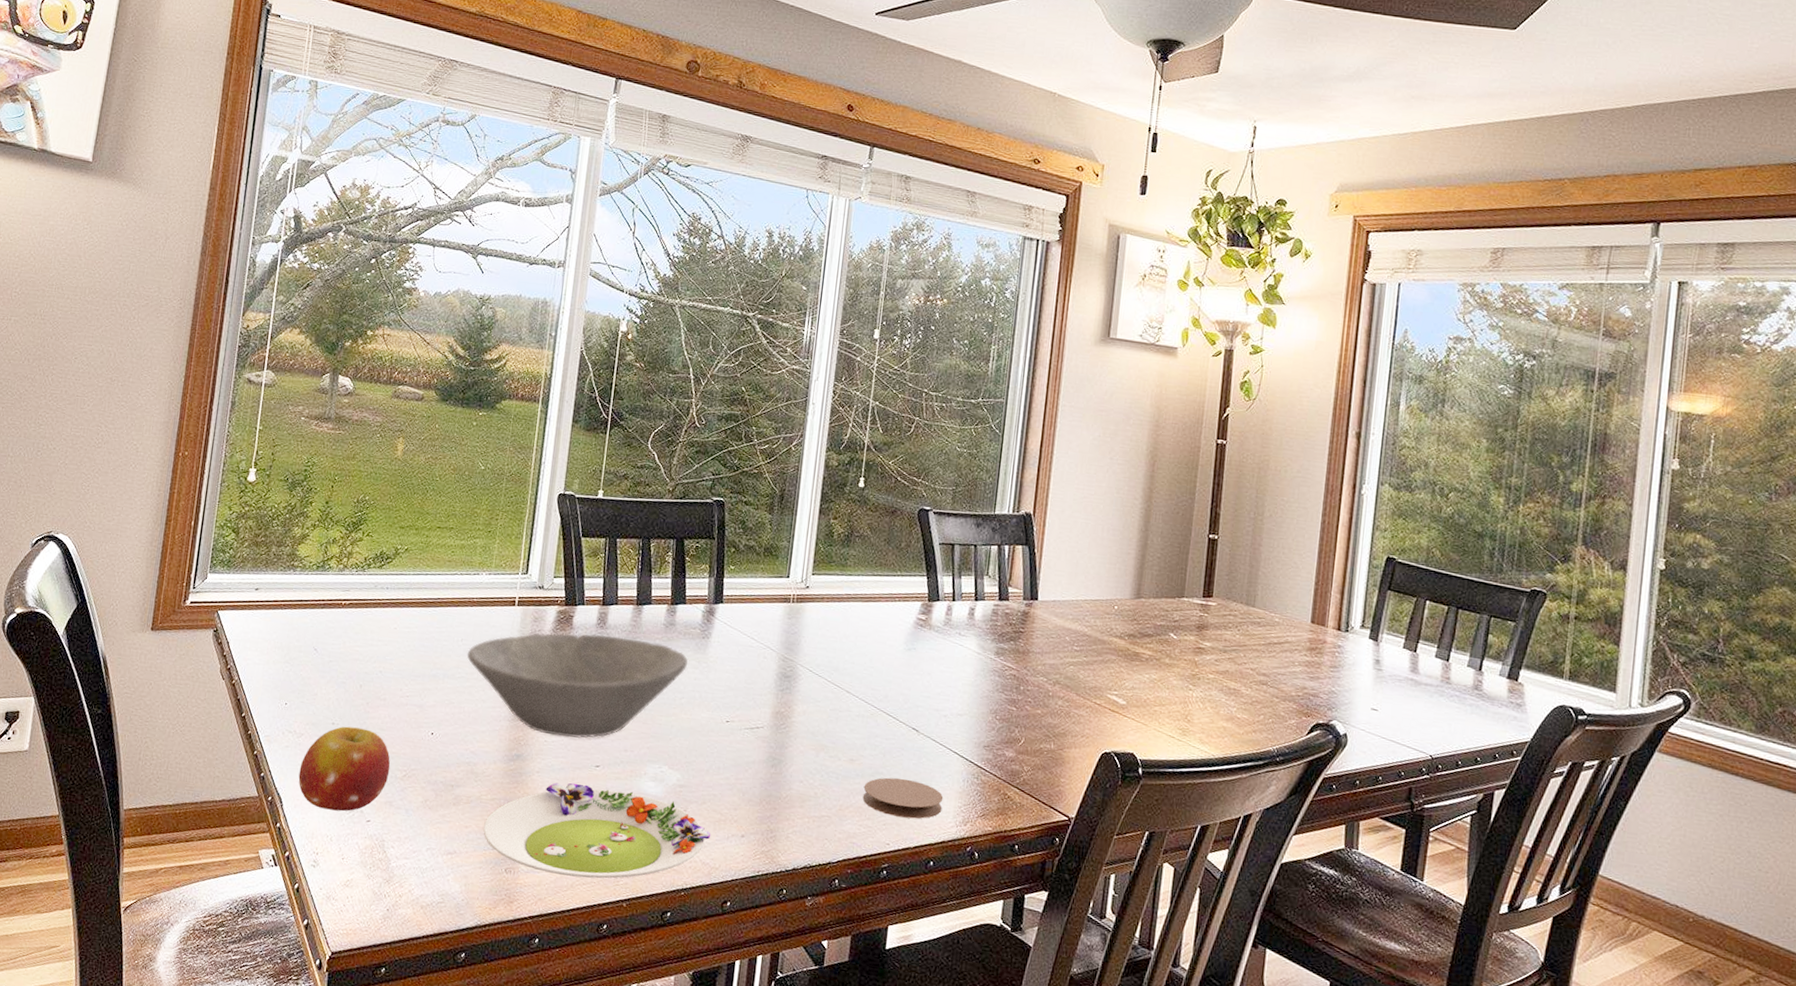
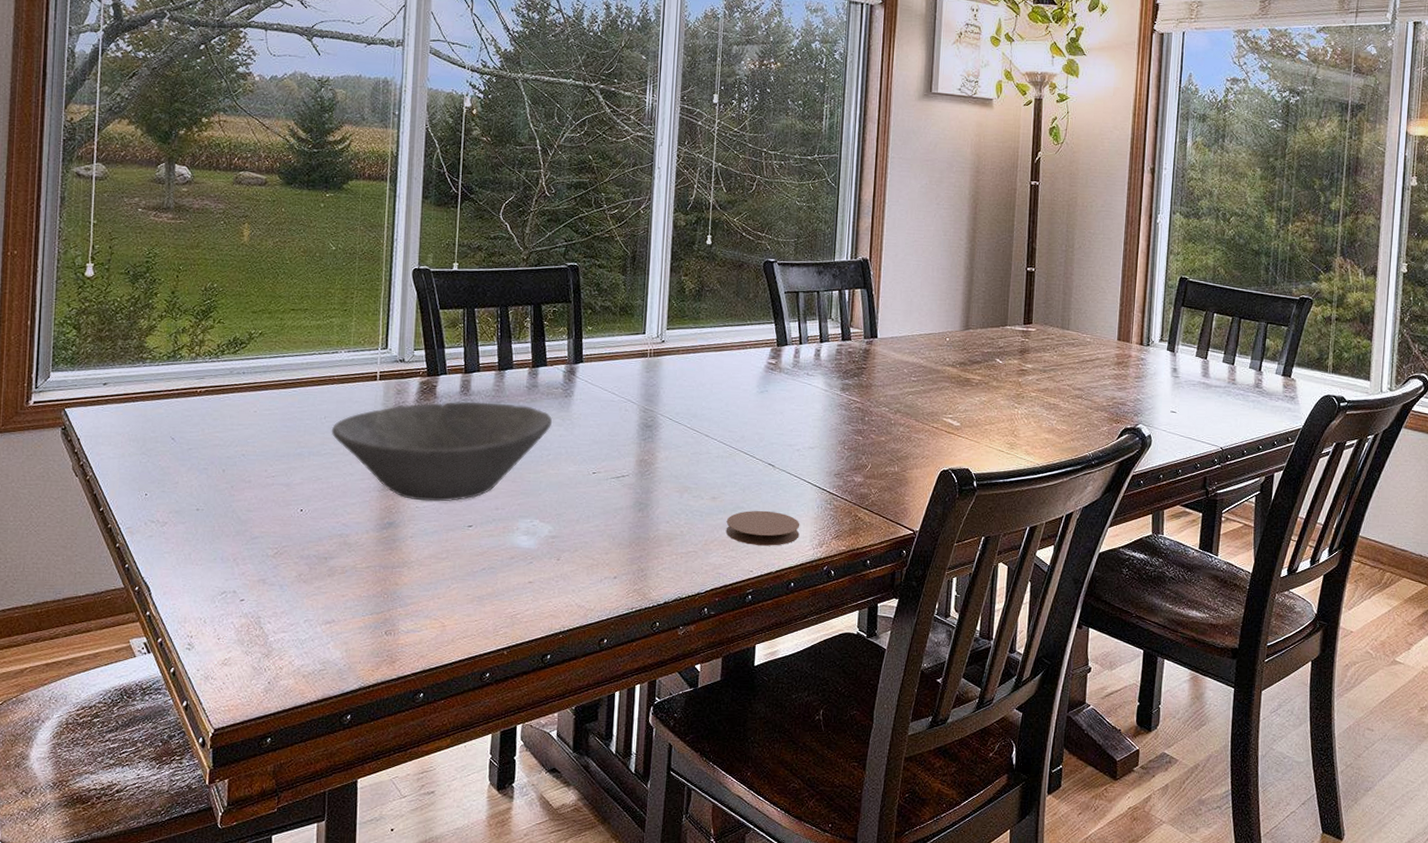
fruit: present [298,726,391,812] -> none [165,511,261,594]
salad plate: present [483,782,711,879] -> none [360,544,585,632]

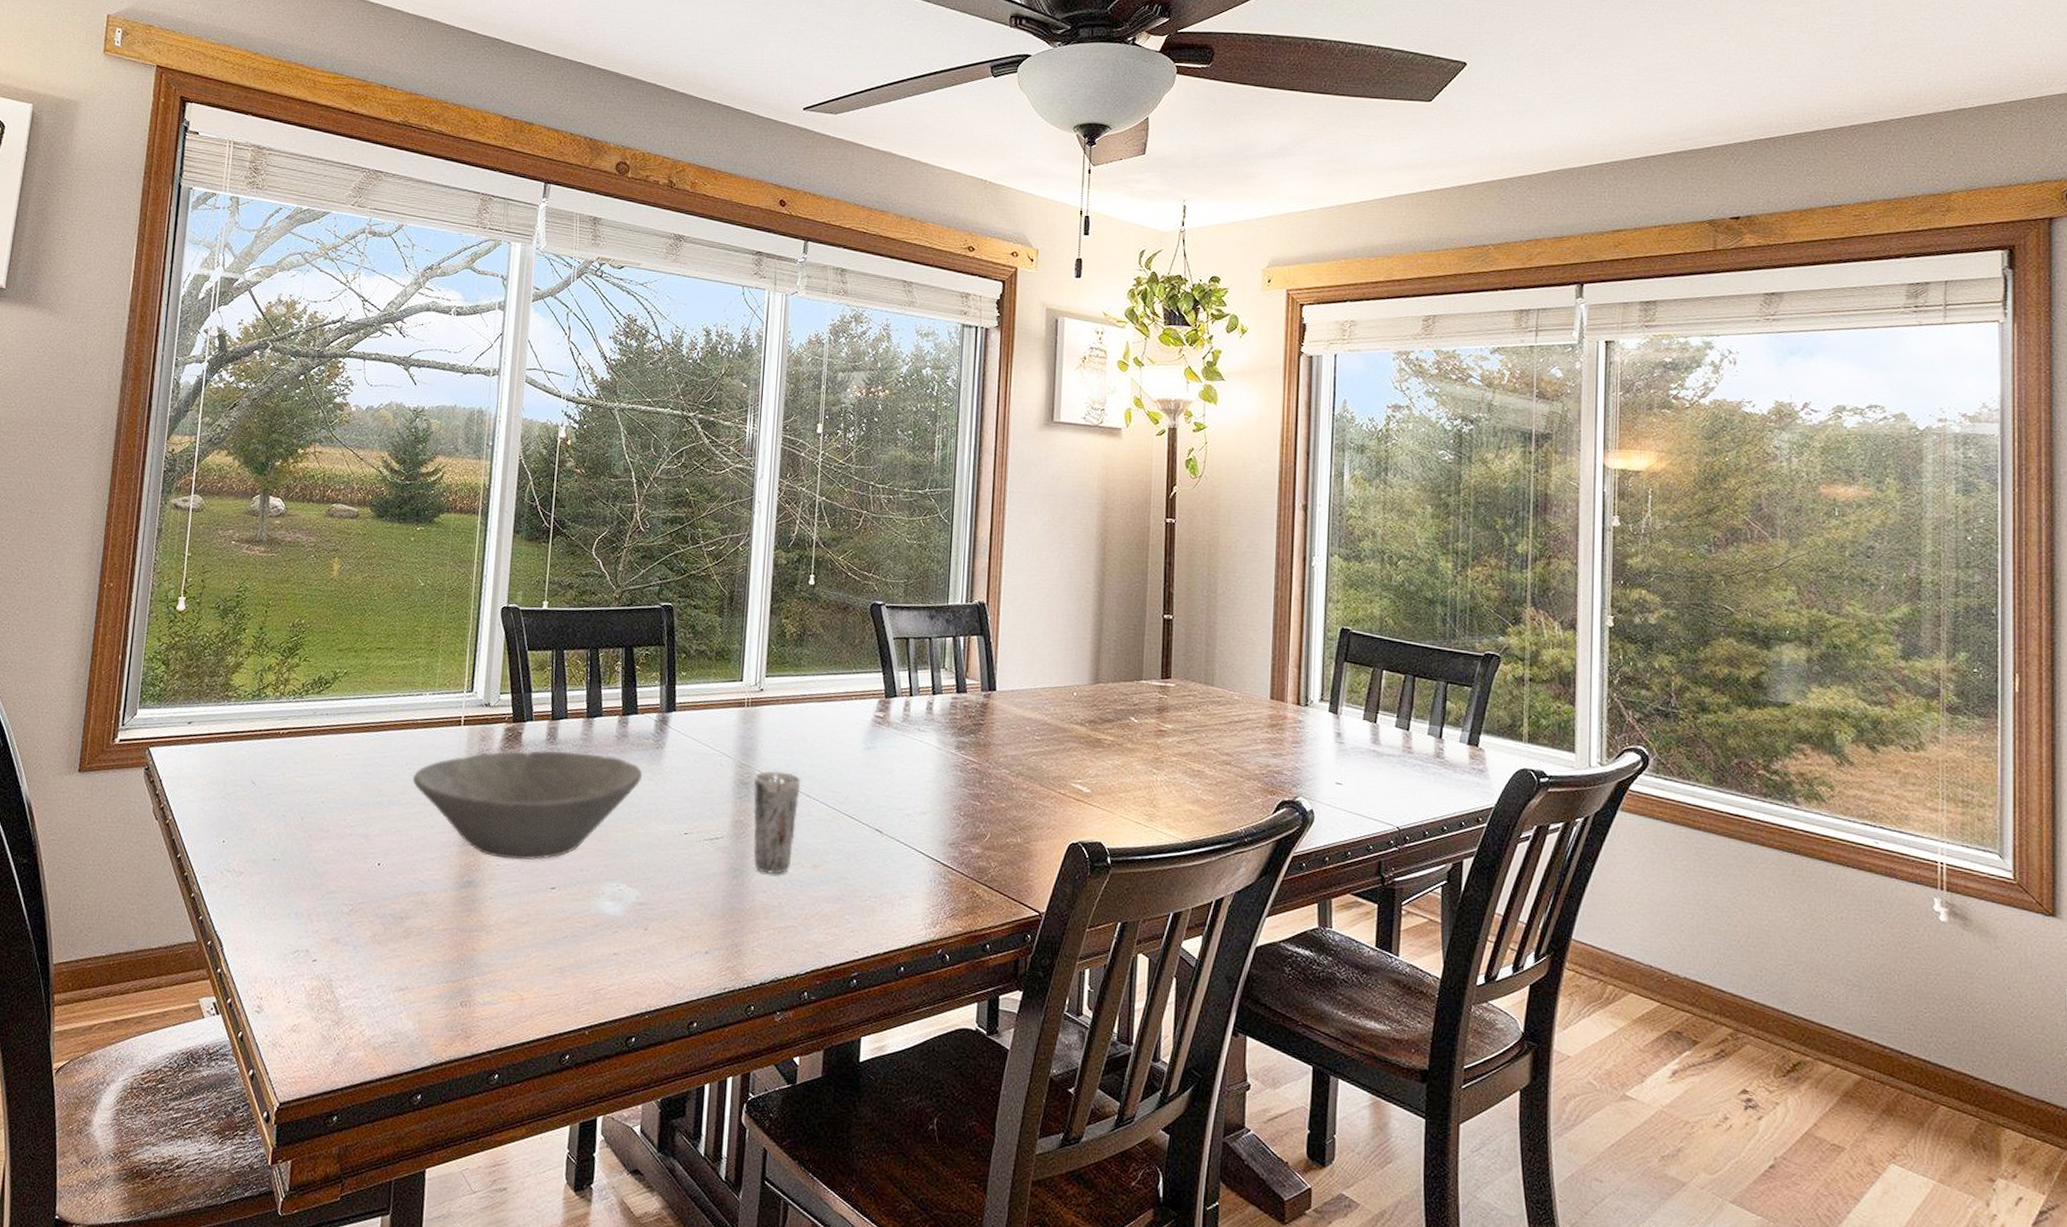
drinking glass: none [656,414,700,506] -> present [753,770,801,875]
coaster: present [725,510,800,546] -> none [828,882,911,924]

